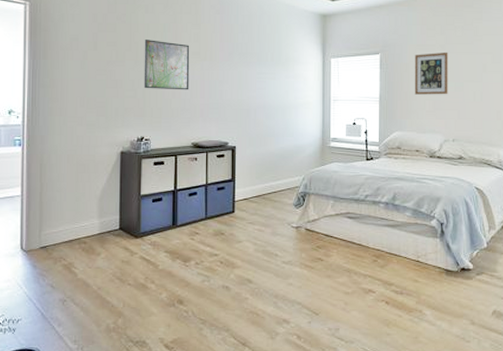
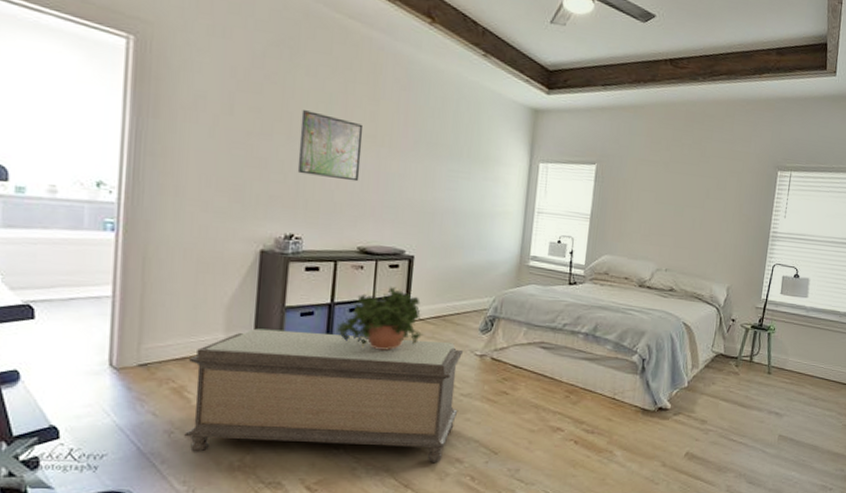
bench: none [74,214,282,323] -> present [184,328,464,462]
potted plant: none [179,173,248,226] -> present [336,287,423,349]
wall art: present [414,51,449,95] -> none [630,169,672,219]

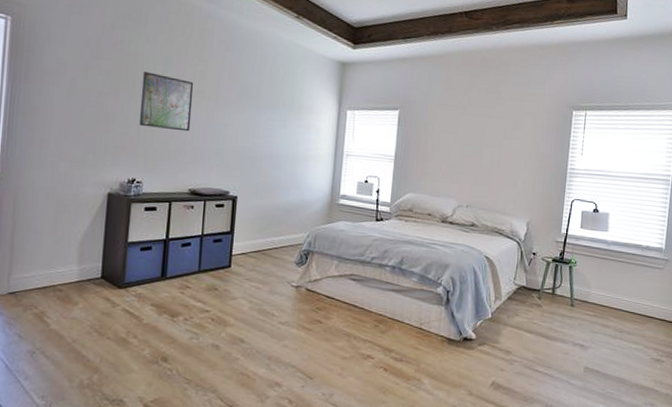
bench: present [184,328,464,462] -> none [44,261,282,385]
potted plant: present [336,287,423,349] -> none [170,224,246,281]

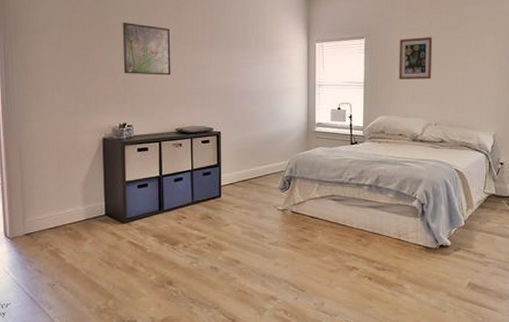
wall art: none [431,113,470,159] -> present [398,36,433,80]

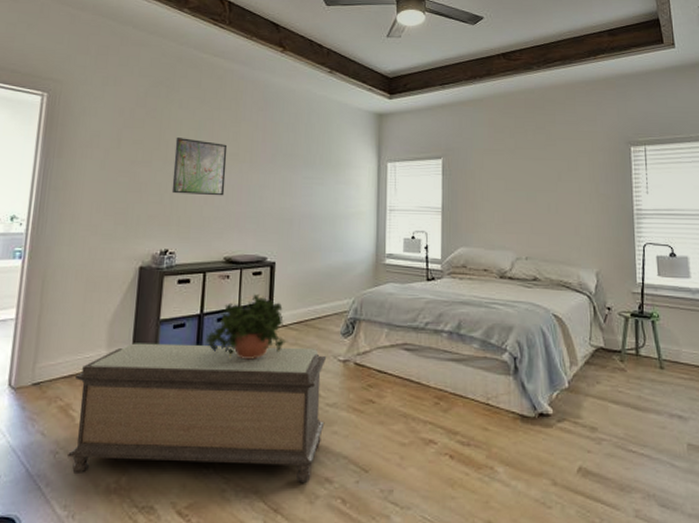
bench: none [59,200,269,300] -> present [68,343,327,482]
potted plant: none [166,159,234,210] -> present [205,294,287,358]
wall art: present [398,36,433,80] -> none [481,157,520,206]

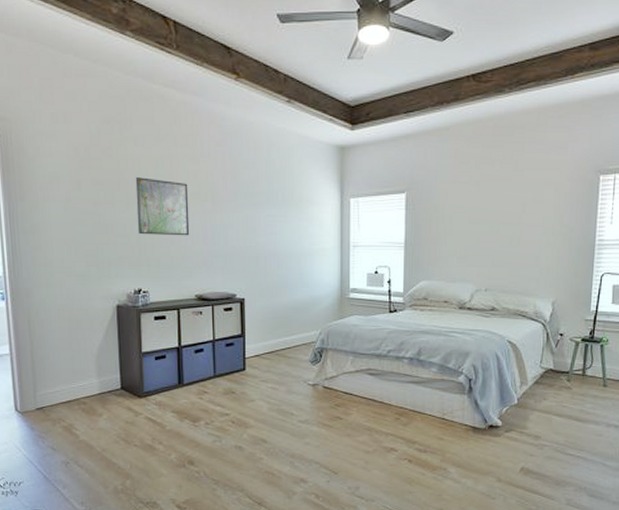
bench: present [68,343,327,482] -> none [72,373,298,482]
potted plant: present [205,294,287,358] -> none [185,328,260,384]

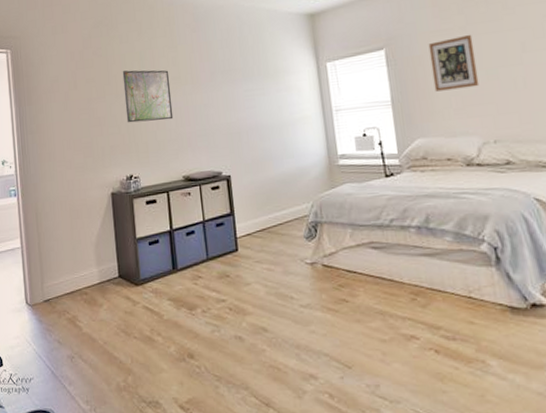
wall art: none [444,189,484,239] -> present [428,34,480,92]

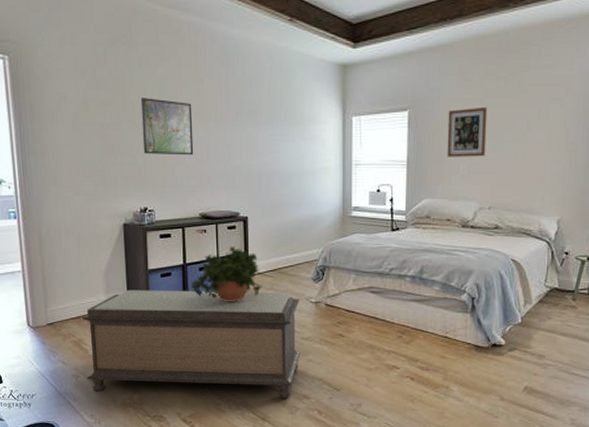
bench: none [75,253,302,379] -> present [81,290,301,398]
potted plant: none [178,207,253,267] -> present [190,246,263,301]

